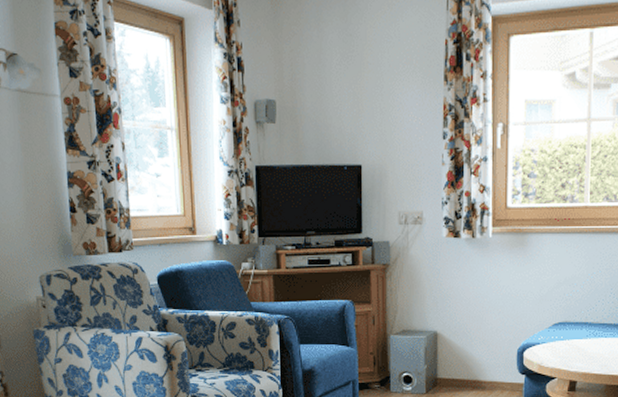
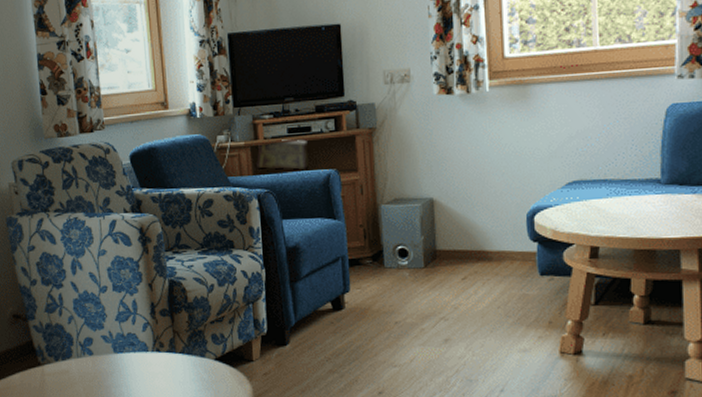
decorative box: none [278,270,326,299] -> present [257,139,309,170]

